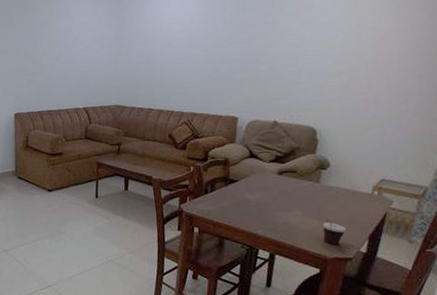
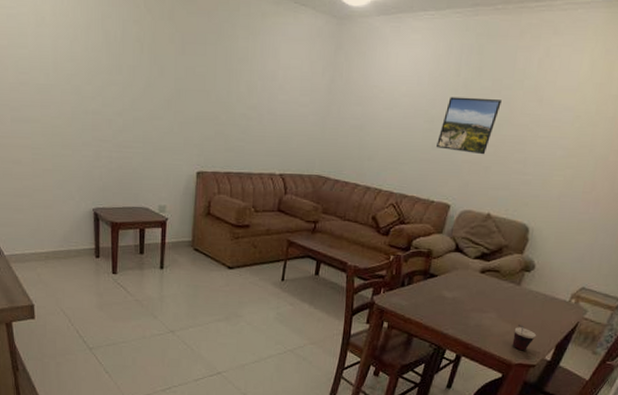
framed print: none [216,25,267,72] -> present [437,96,502,155]

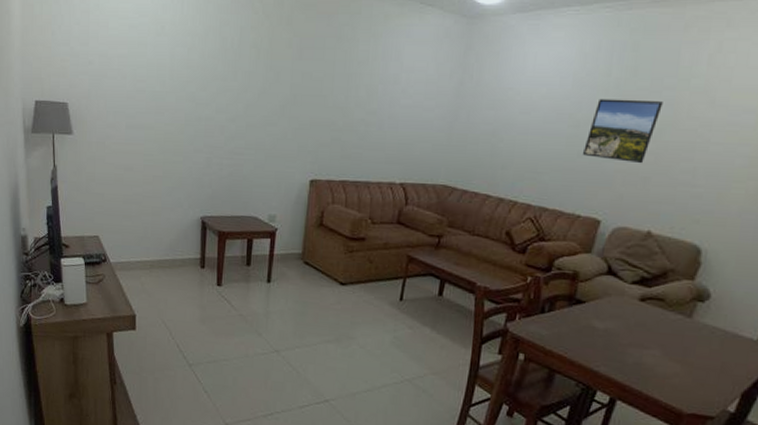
cup: present [512,325,537,350] -> none [682,366,715,397]

